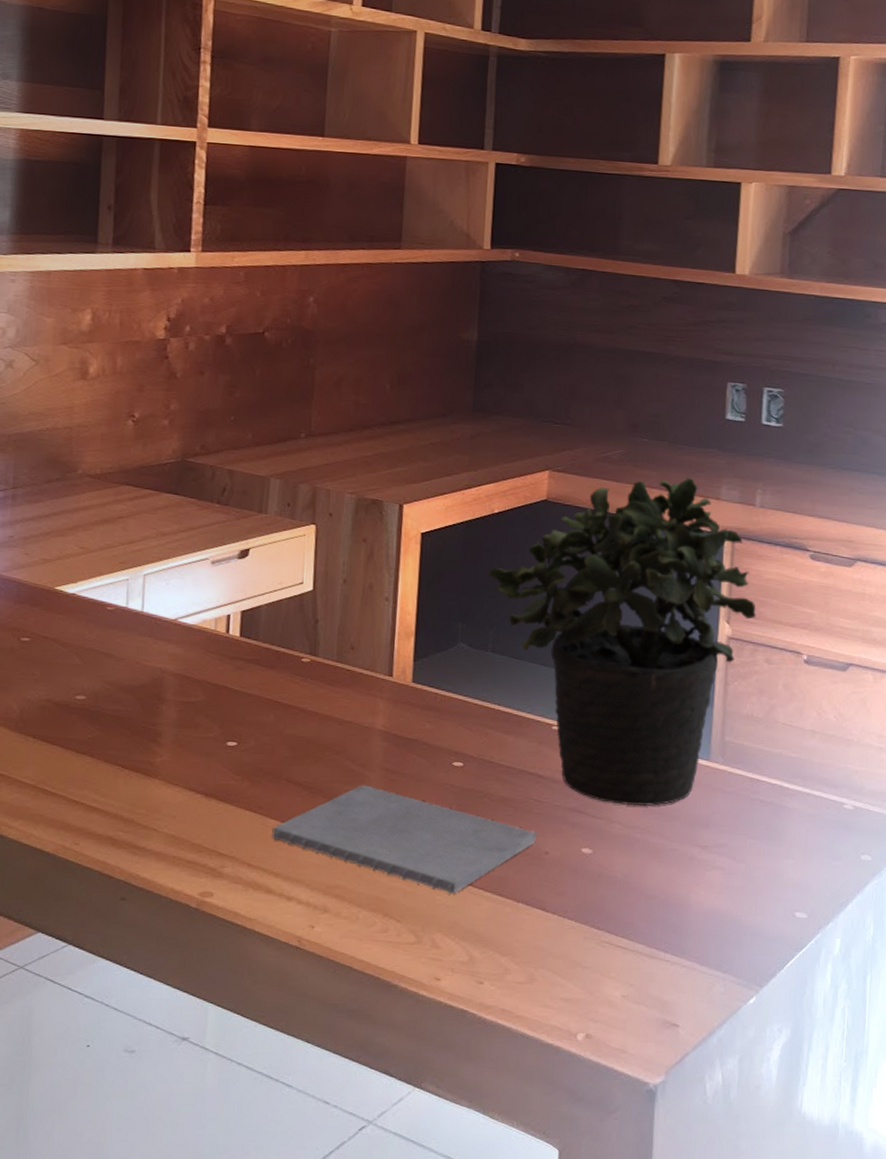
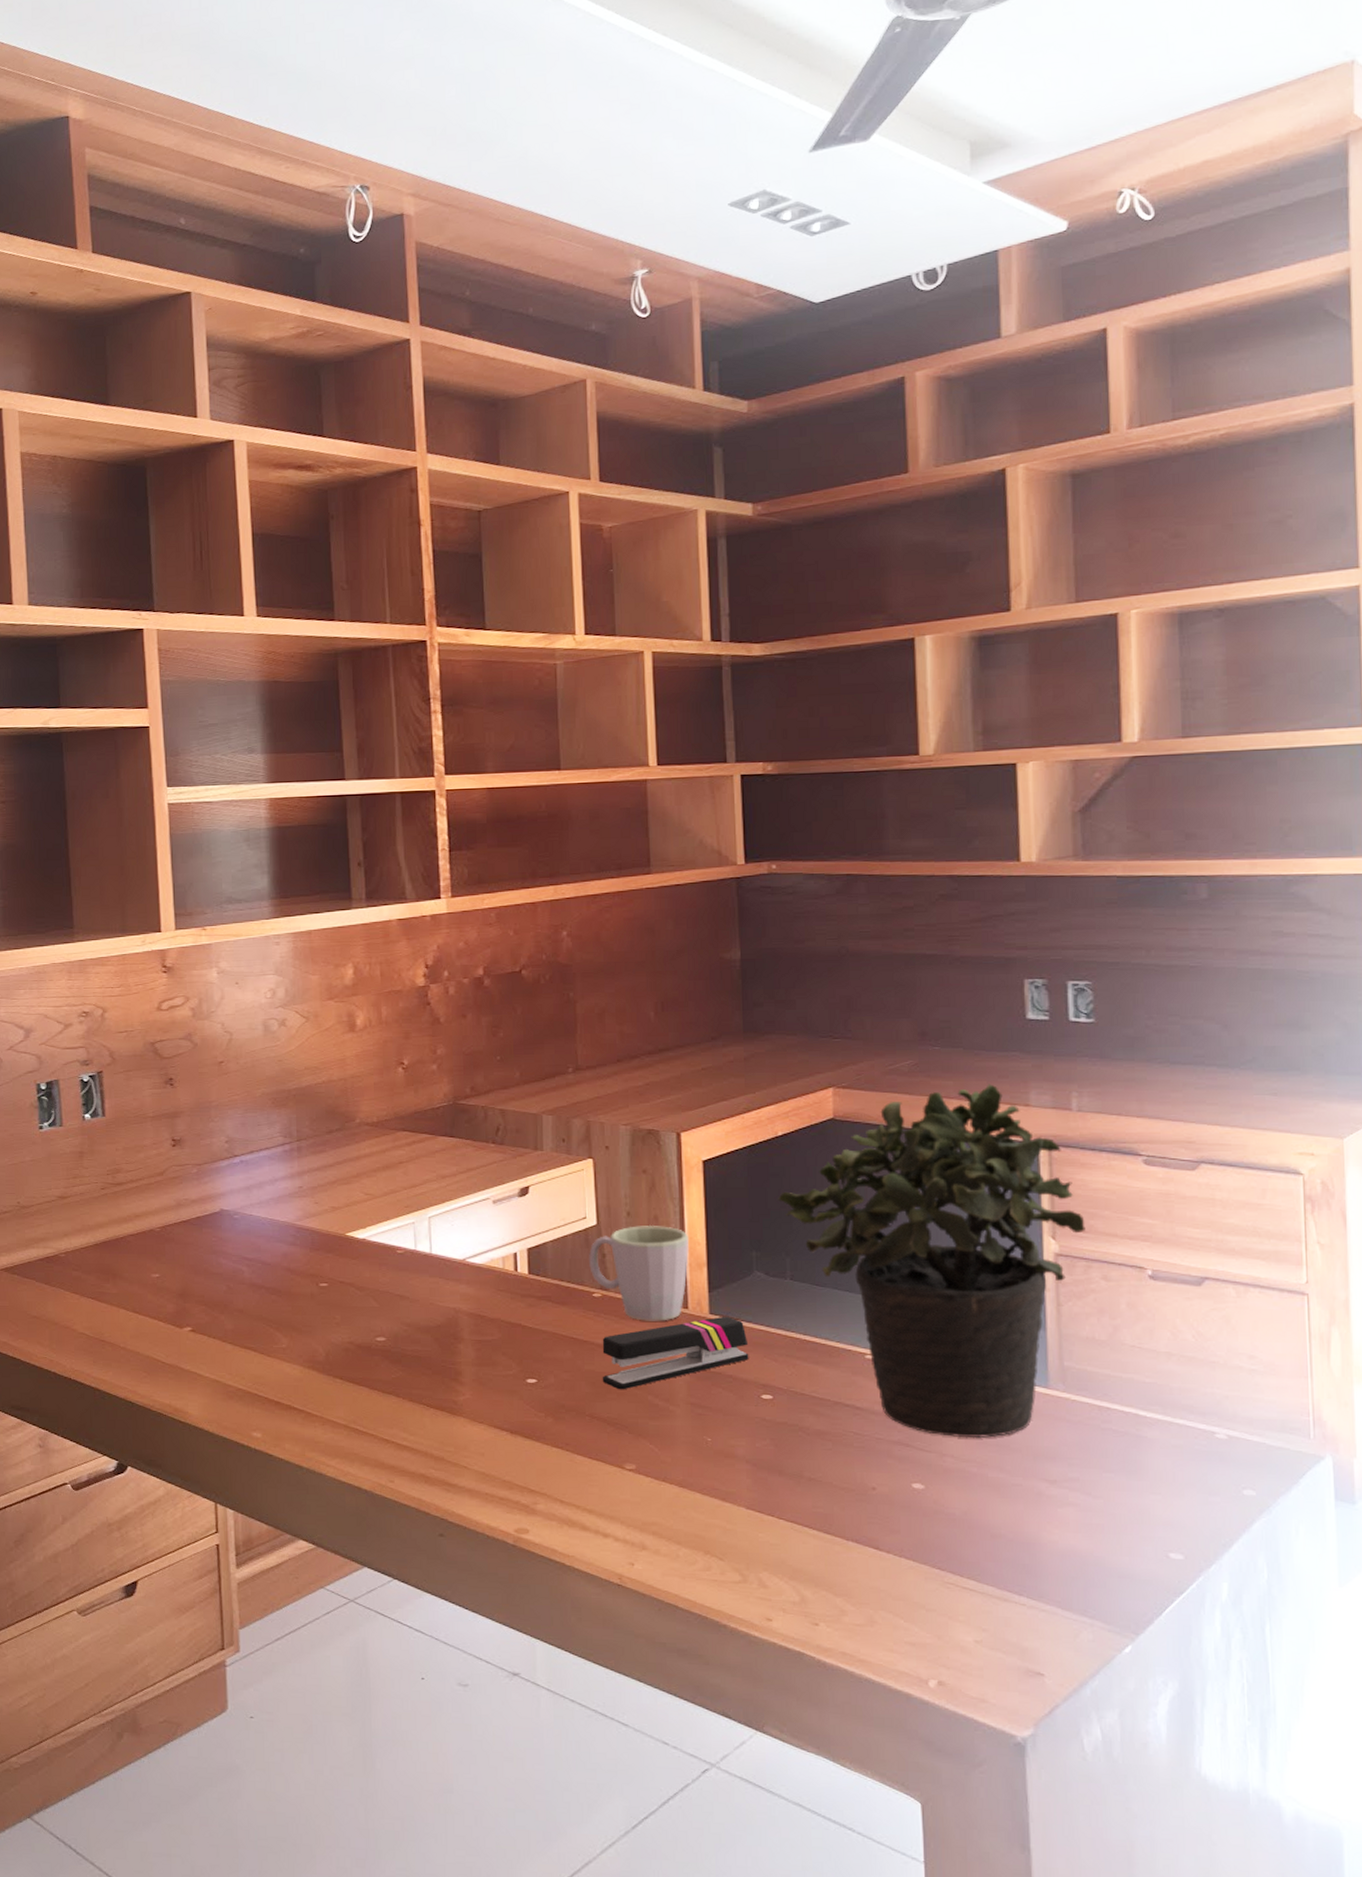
notepad: present [272,785,537,894] -> none [581,1420,860,1531]
mug: none [301,593,400,688] -> present [589,1224,689,1321]
stapler: none [302,685,446,755] -> present [602,1316,749,1390]

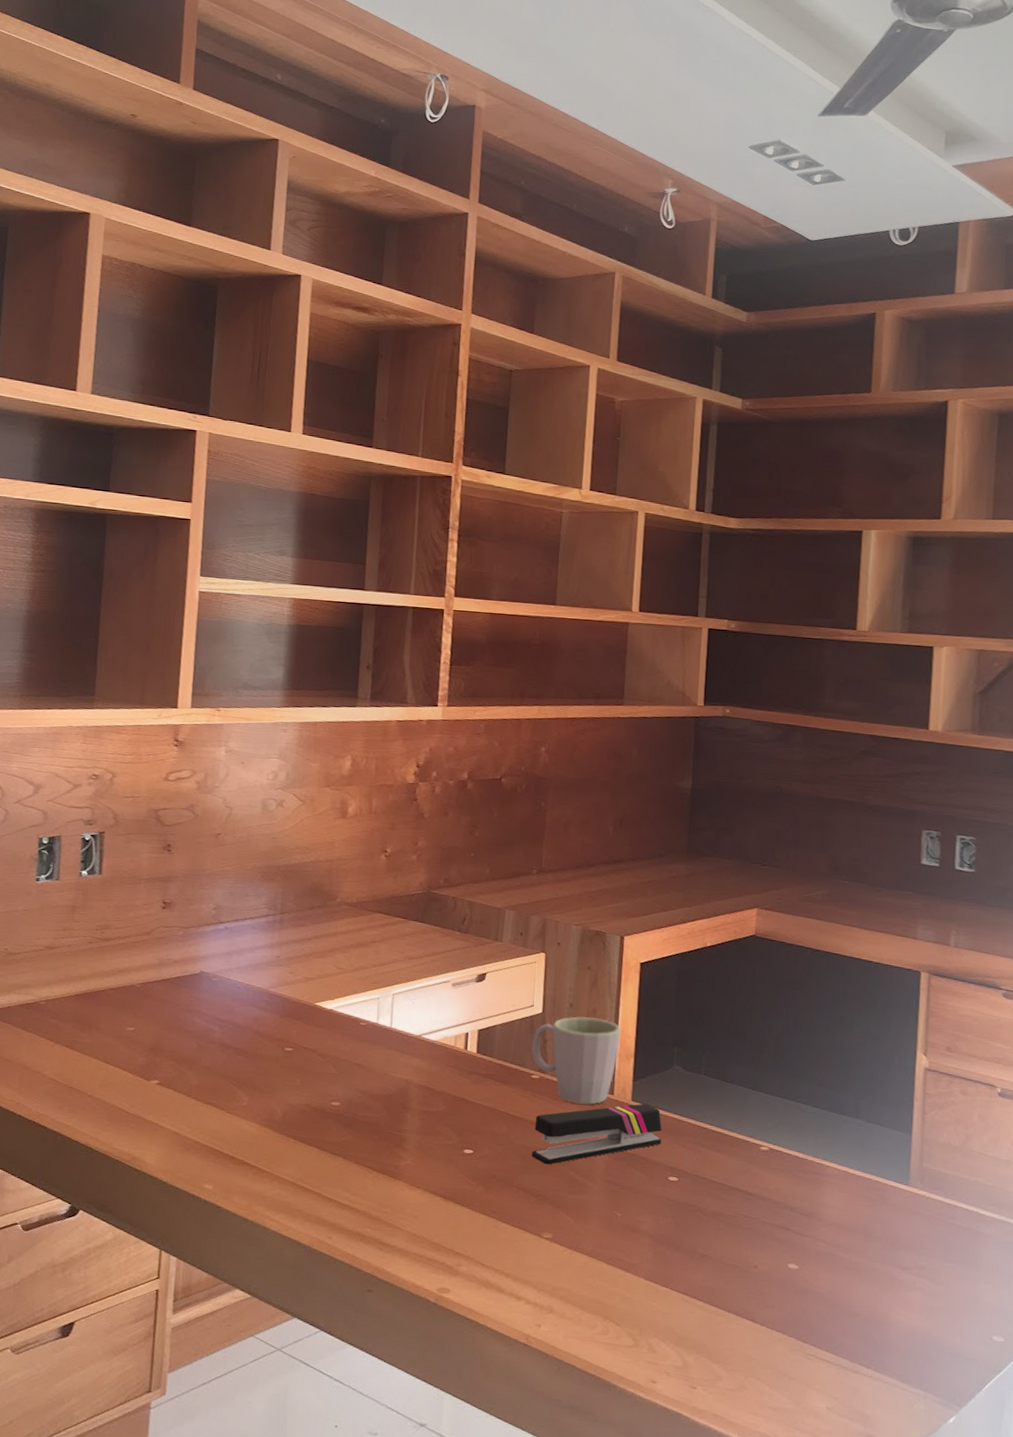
potted plant: present [778,1084,1086,1439] -> none [701,917,952,1227]

